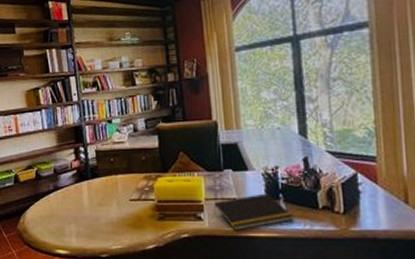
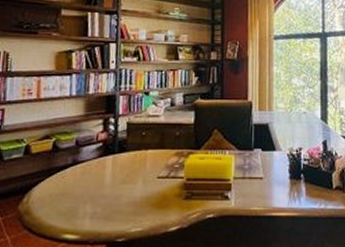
notepad: present [214,193,295,231] -> none [241,173,312,211]

